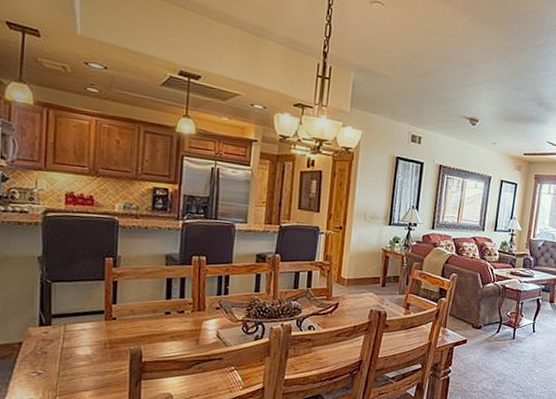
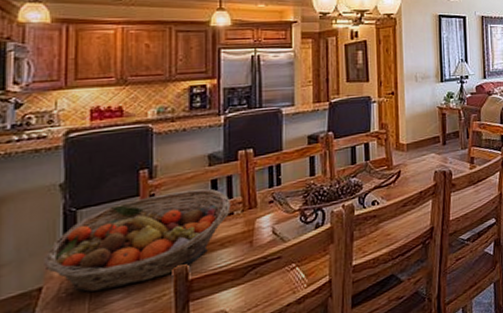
fruit basket: none [24,282,182,356] -> present [44,188,231,293]

